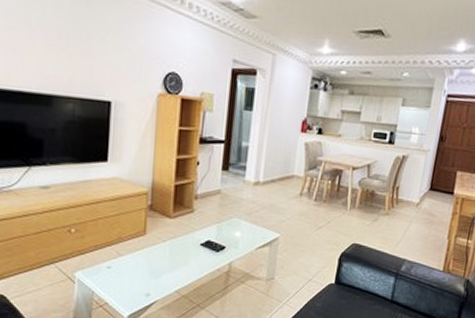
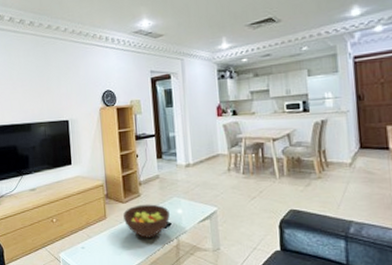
fruit bowl: none [168,222,226,262] -> present [123,204,170,238]

